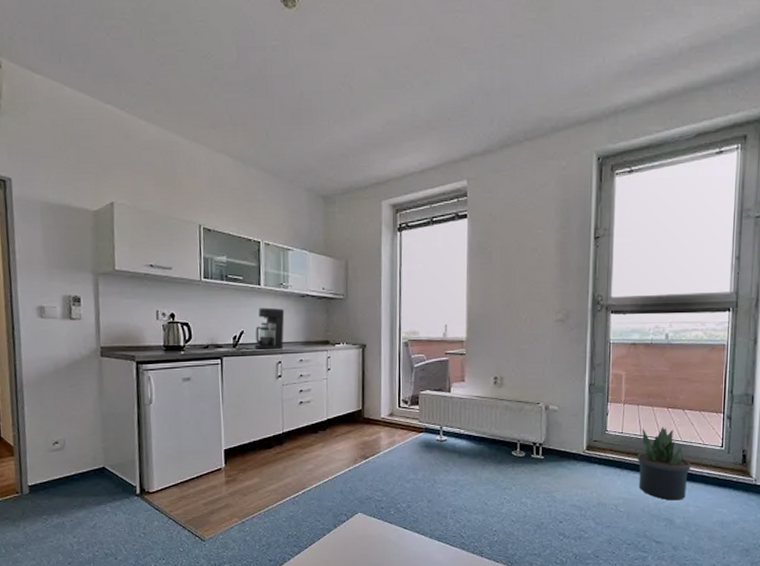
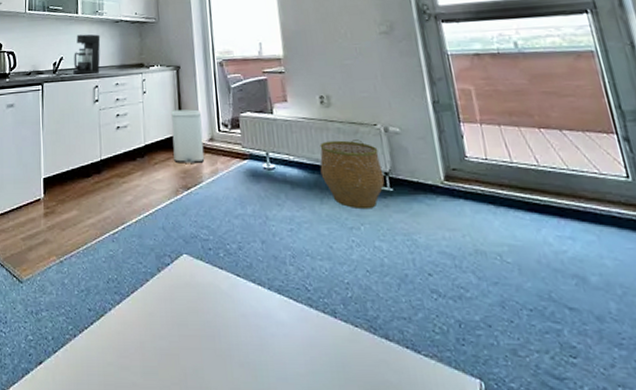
pedal bin: none [354,386,384,436] -> present [171,109,205,164]
basket: none [486,416,538,474] -> present [319,139,385,210]
planter: present [637,426,691,501] -> none [512,151,596,250]

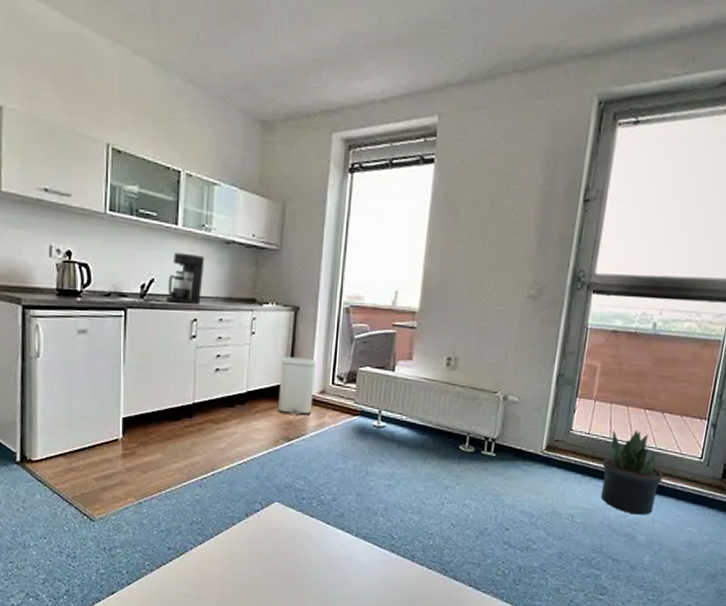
basket: present [319,139,385,210] -> none [430,404,492,471]
planter: none [512,151,596,250] -> present [600,429,663,515]

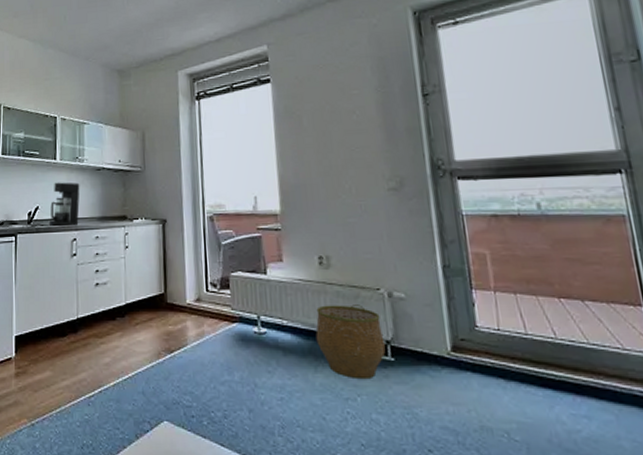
pedal bin: present [278,357,317,415] -> none [155,267,190,325]
basket: none [430,404,492,471] -> present [315,304,386,380]
planter: present [600,429,663,515] -> none [526,322,613,430]

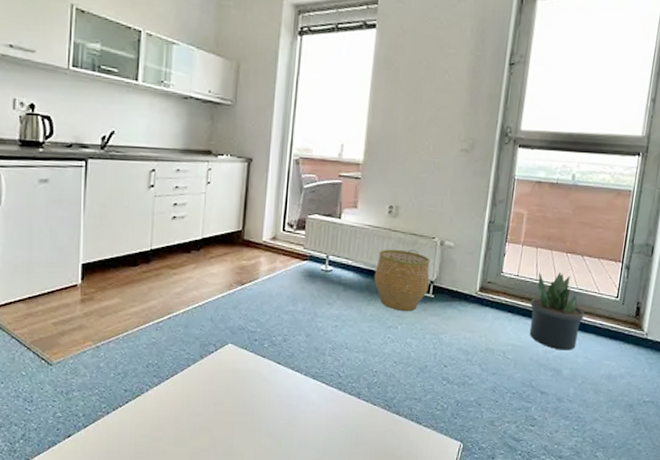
coffee maker: present [50,182,80,227] -> none [126,106,164,157]
planter: none [526,322,613,430] -> present [529,271,584,350]

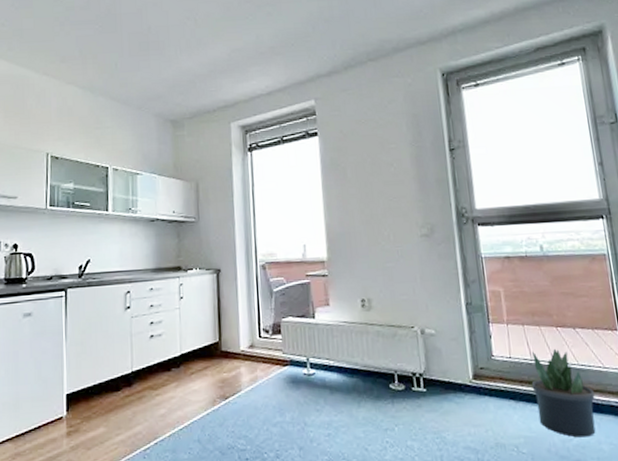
basket: present [374,249,430,312] -> none [359,342,419,411]

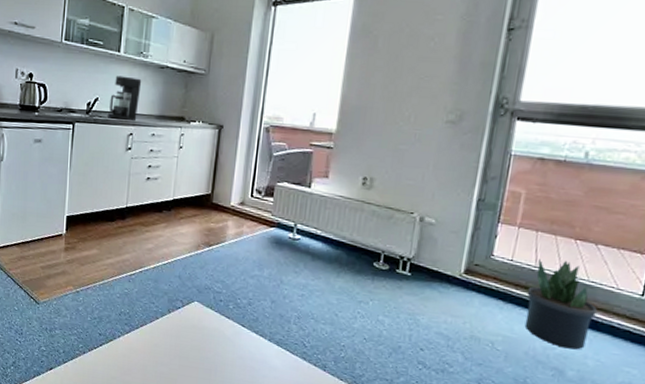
coffee maker: none [102,234,134,280] -> present [108,75,142,122]

